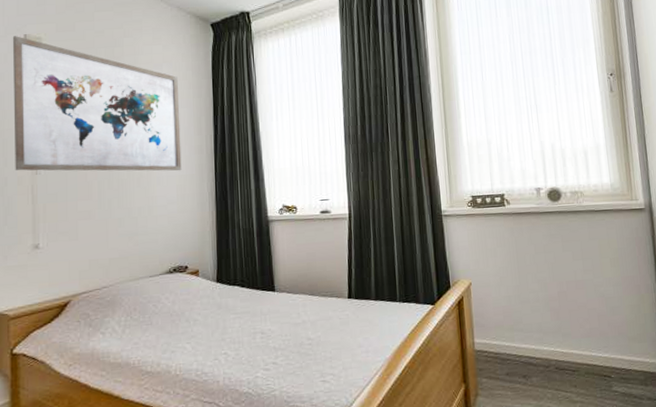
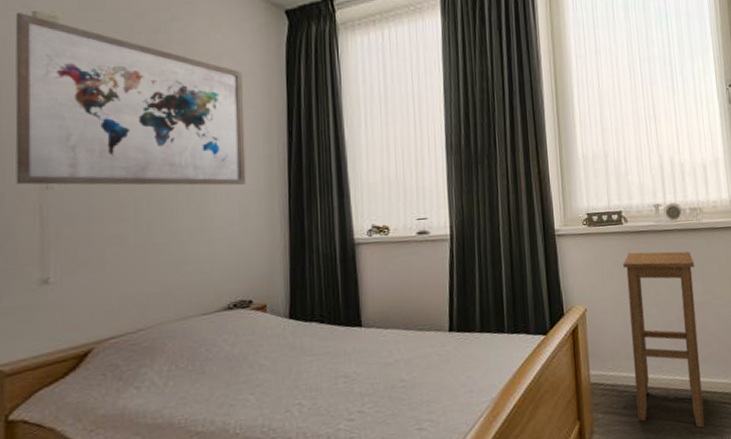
stool: none [505,232,586,398] -> present [623,251,705,428]

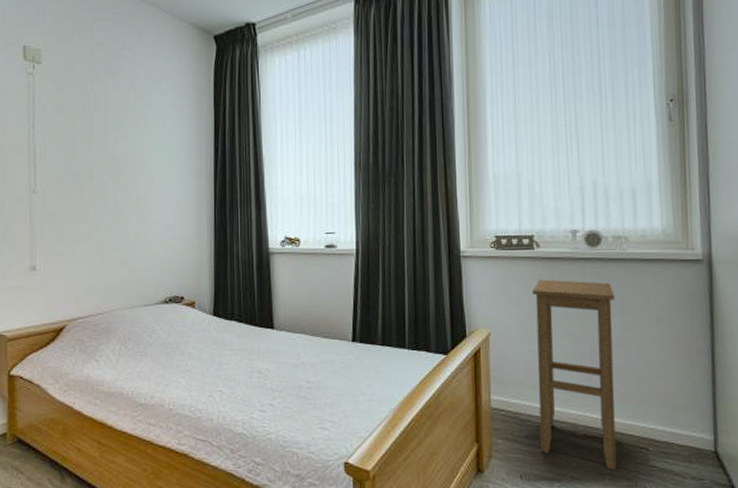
wall art: present [15,13,246,186] -> none [12,47,180,196]

